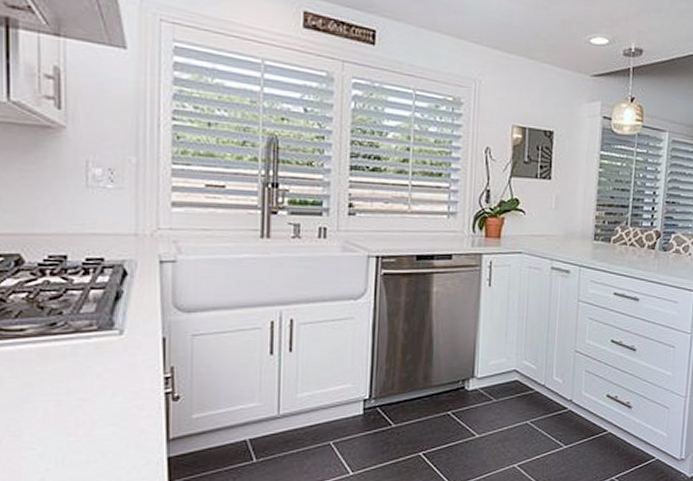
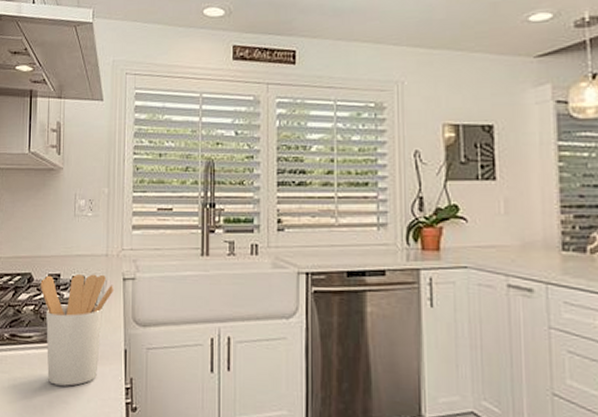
utensil holder: none [35,255,148,382] -> present [40,273,115,386]

